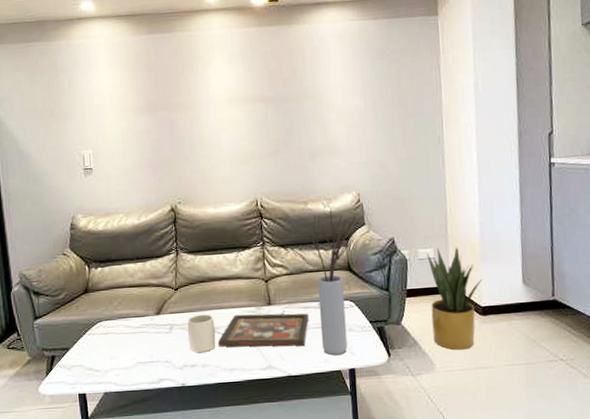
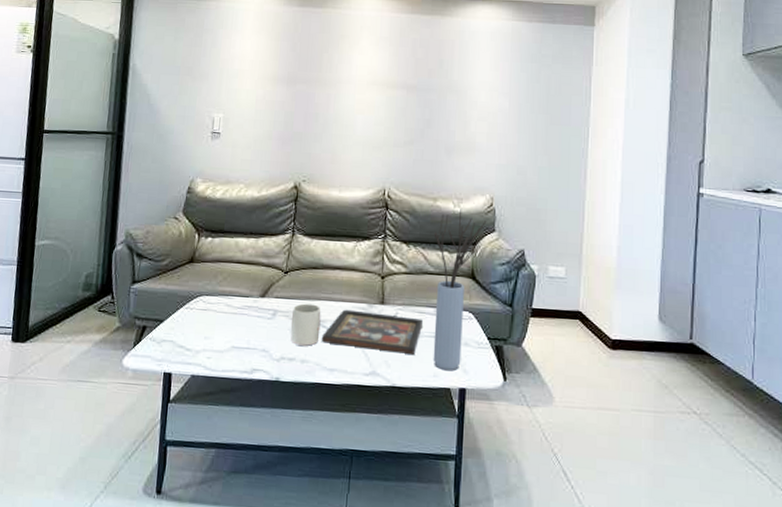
planter: present [427,246,483,350] -> none [555,268,616,385]

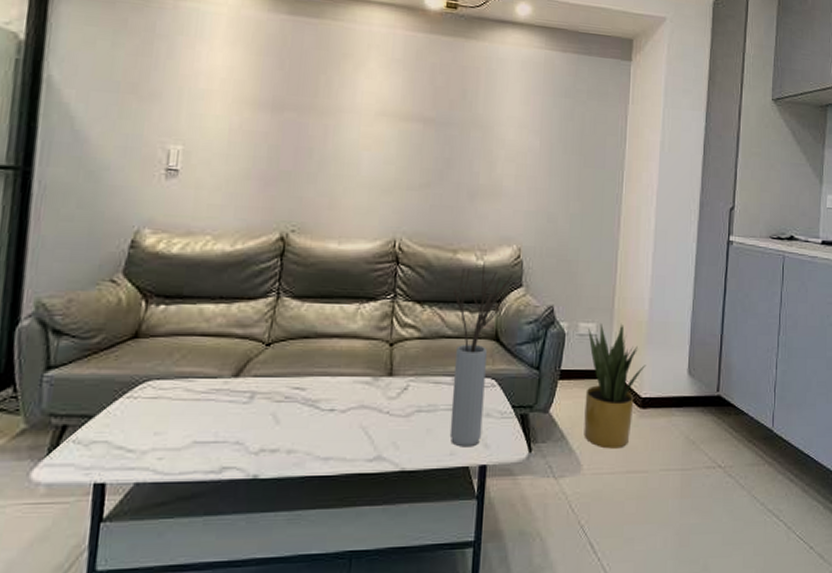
mug: present [290,303,321,347] -> none [273,381,314,434]
decorative tray: present [321,309,424,354] -> none [313,385,440,432]
planter: none [555,268,616,385] -> present [584,323,647,449]

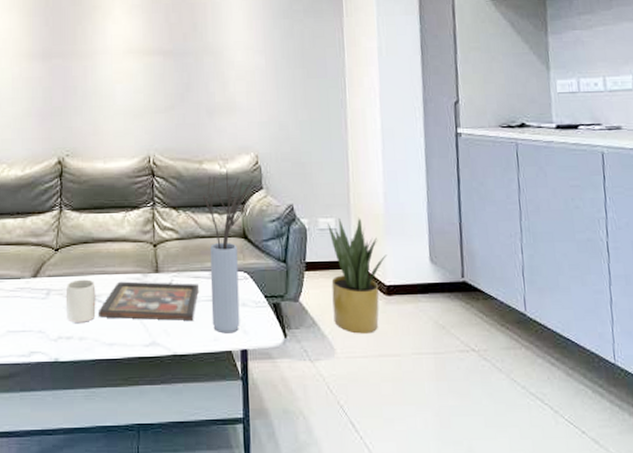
mug: none [273,381,314,434] -> present [65,279,96,324]
decorative tray: none [313,385,440,432] -> present [97,281,200,321]

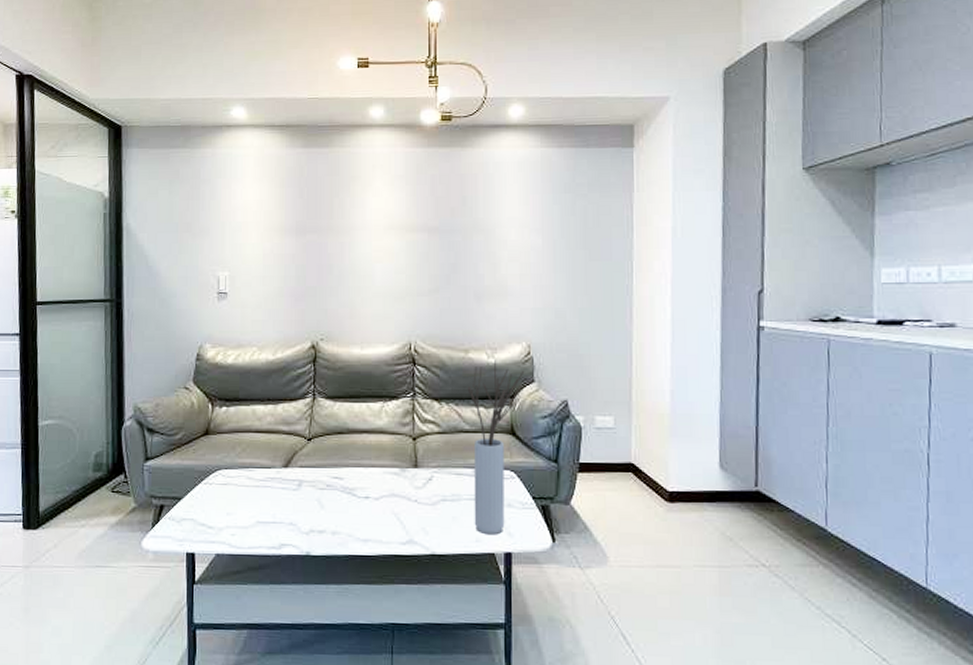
mug: present [65,279,96,324] -> none [318,471,350,518]
decorative tray: present [97,281,200,321] -> none [352,475,462,519]
planter: present [328,217,388,334] -> none [606,416,672,542]

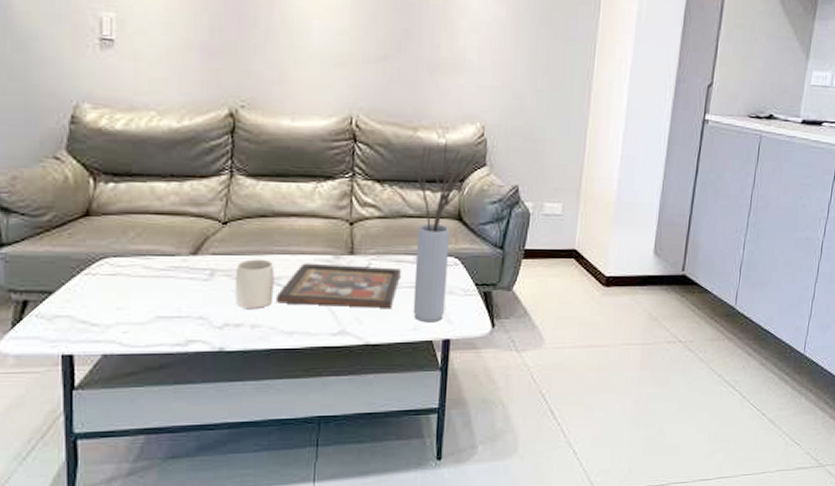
mug: none [318,471,350,518] -> present [234,259,275,310]
decorative tray: none [352,475,462,519] -> present [275,263,402,308]

